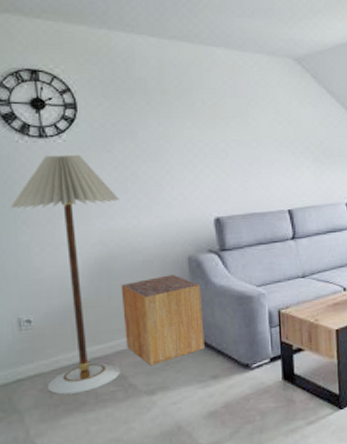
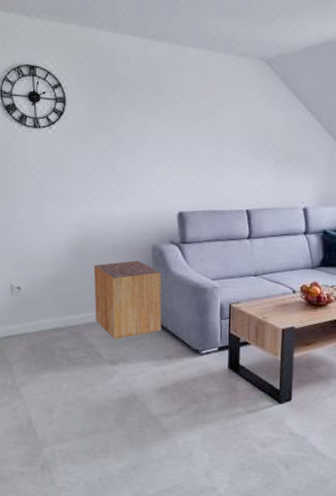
floor lamp: present [10,154,120,395] -> none [9,144,97,354]

